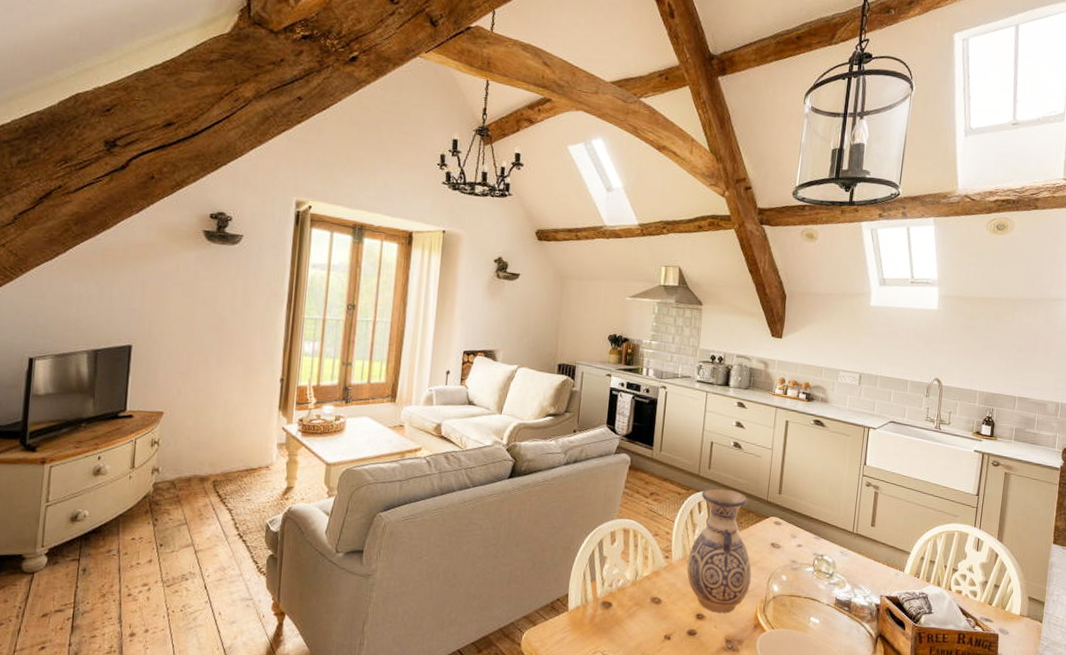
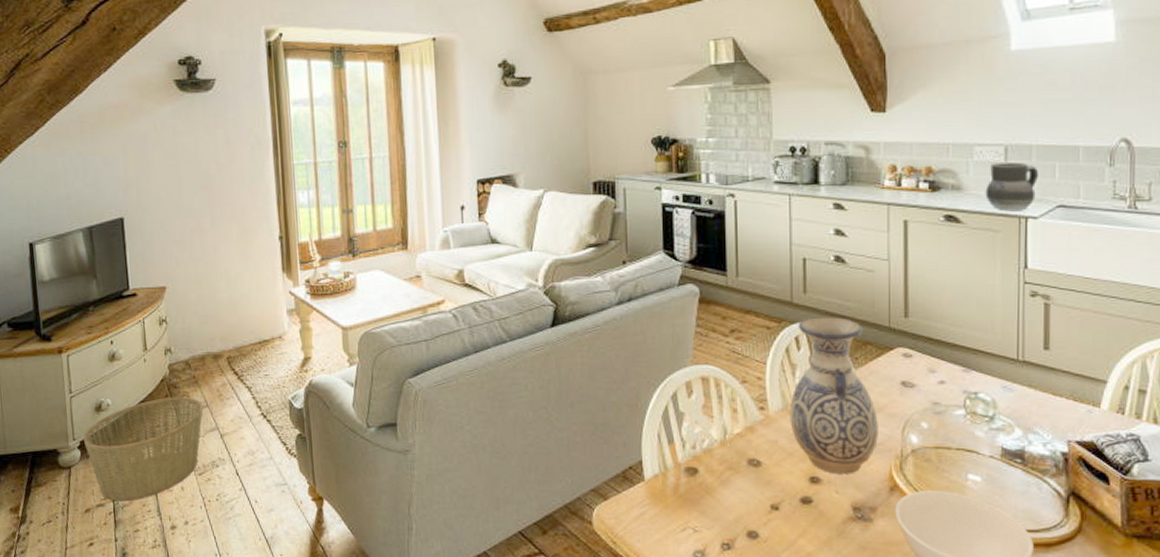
basket: none [52,513,182,608] -> present [83,396,203,502]
ceramic jug: none [843,385,881,423] -> present [985,162,1039,212]

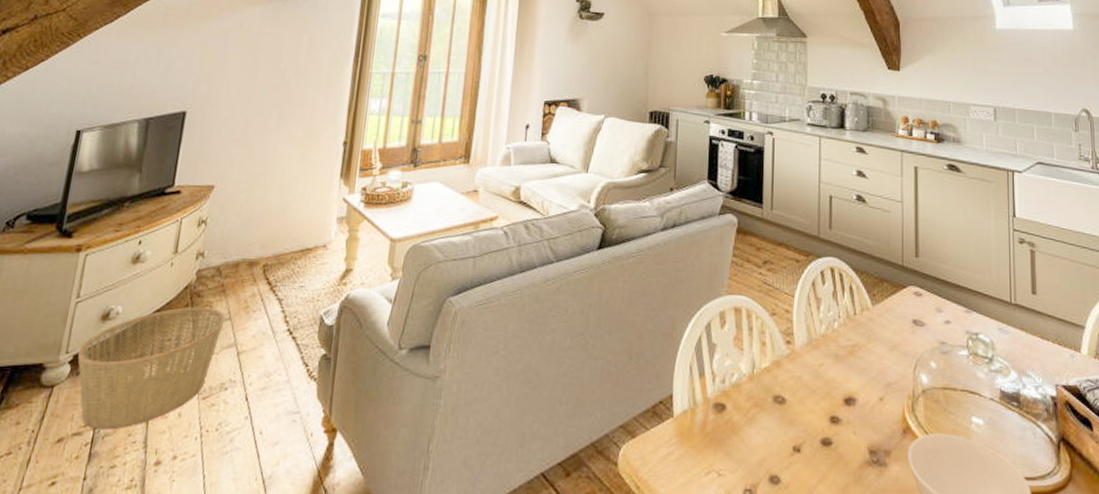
vase: present [790,315,878,474] -> none [814,251,893,414]
ceramic jug: present [985,162,1039,212] -> none [980,122,1022,166]

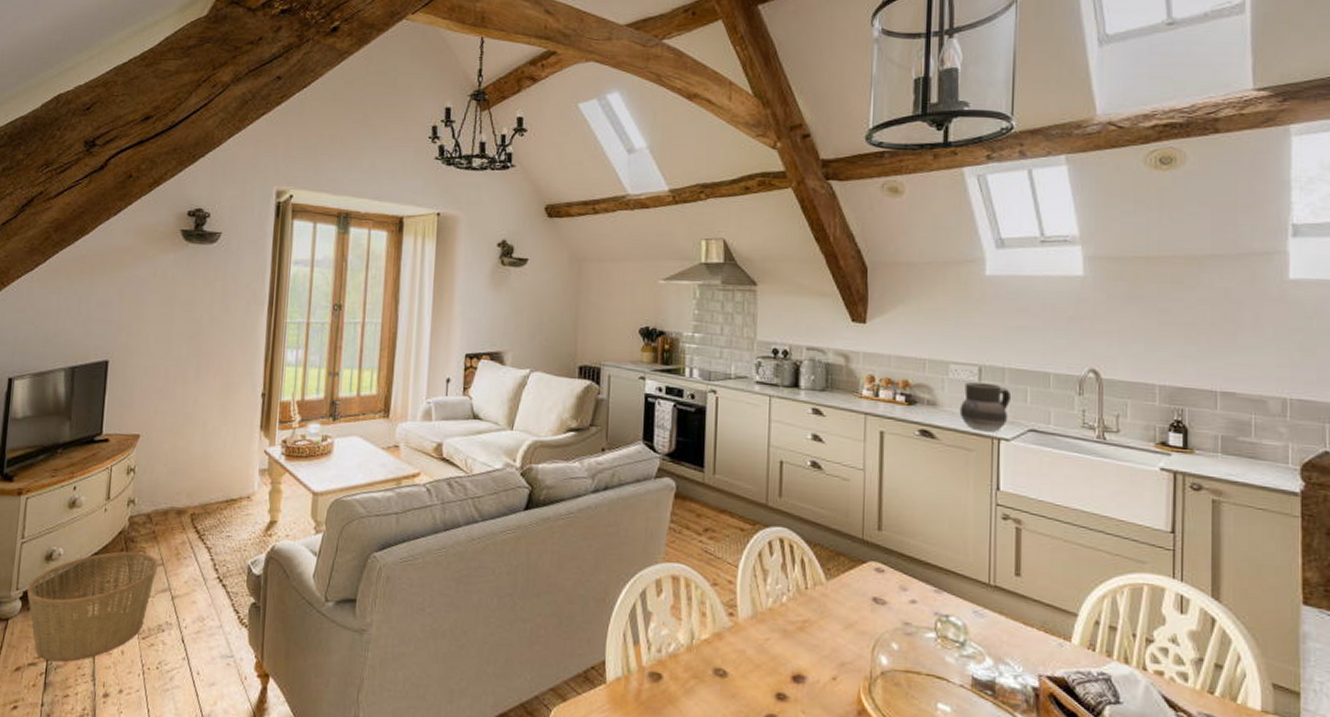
ceramic jug: none [980,122,1022,166] -> present [959,382,1012,433]

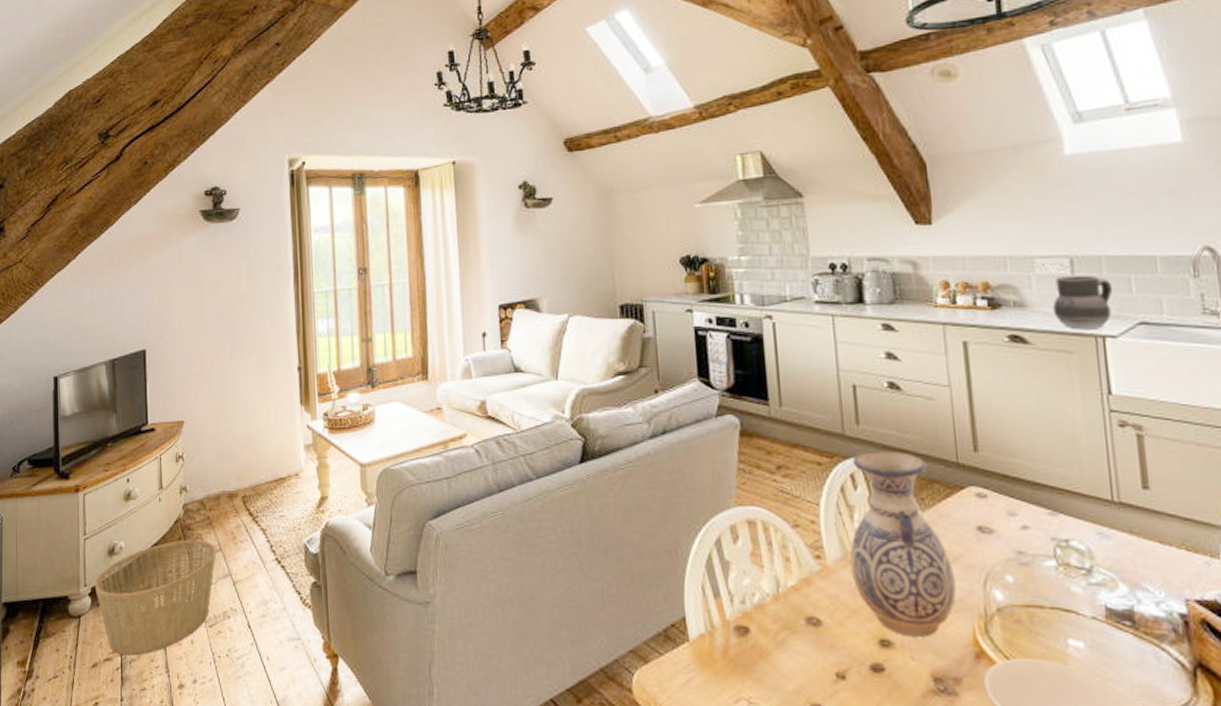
vase: none [759,521,848,694] -> present [850,449,956,637]

